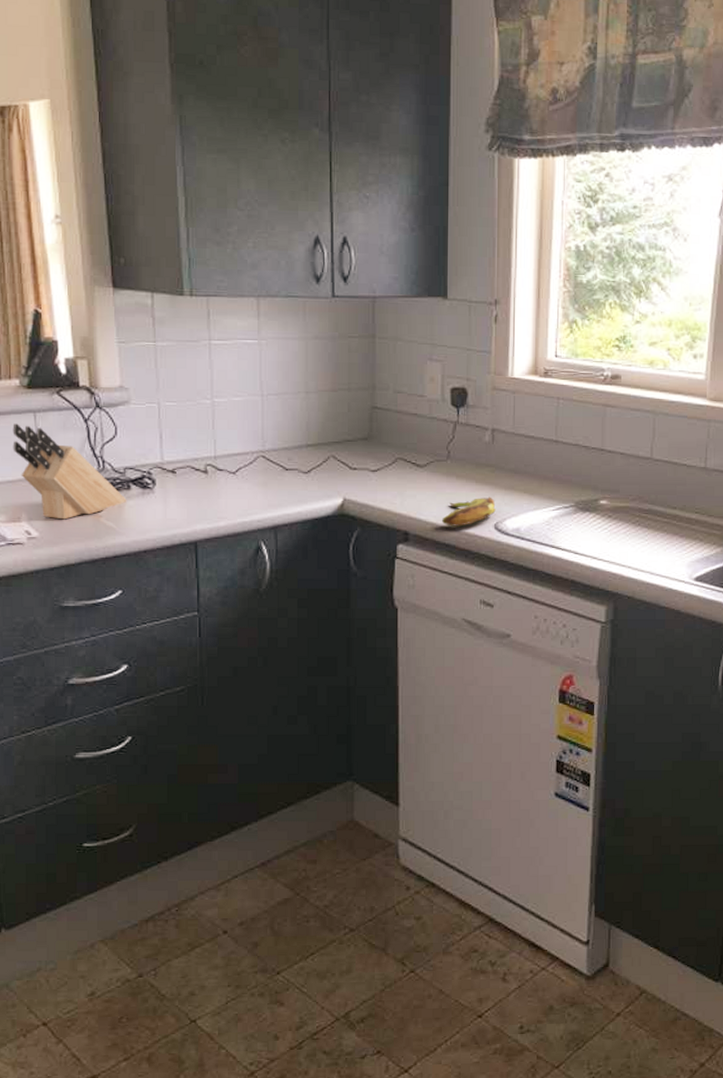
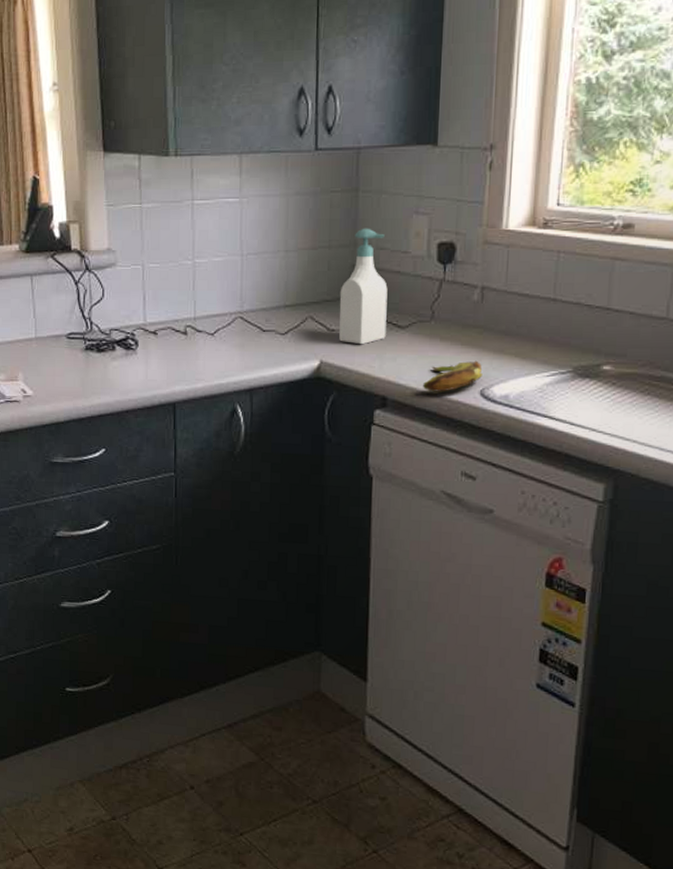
knife block: present [12,423,127,520] -> none [12,287,112,379]
soap bottle: none [360,372,406,483] -> present [339,228,388,345]

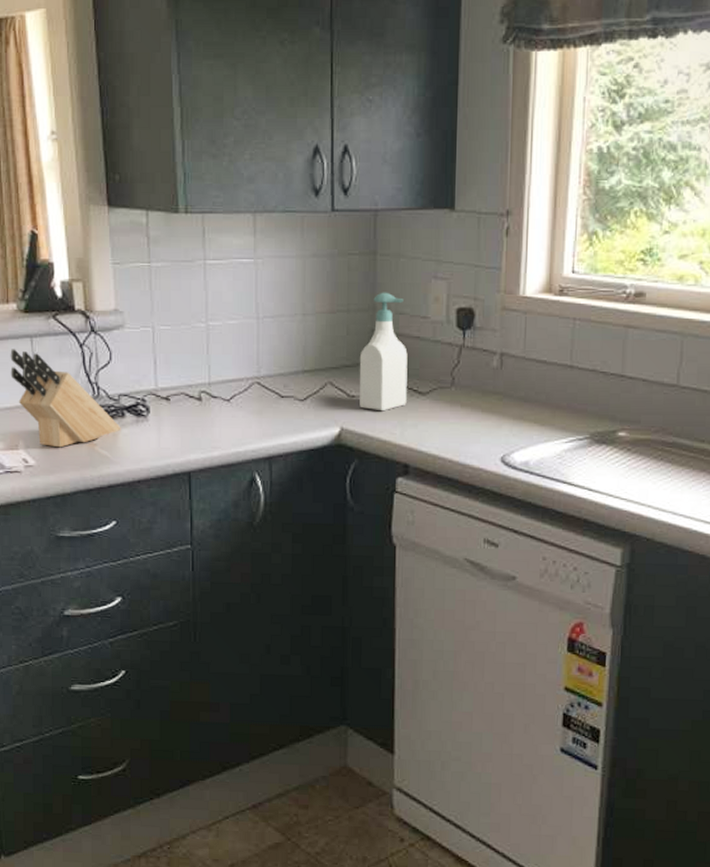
knife block: none [12,287,112,379] -> present [10,349,121,448]
banana: present [423,360,483,392] -> none [445,427,503,459]

